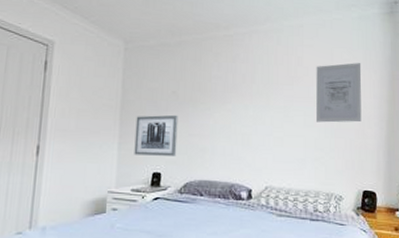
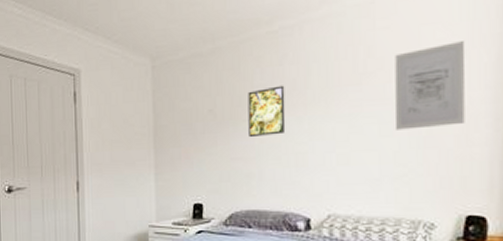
wall art: present [134,114,178,156] -> none [171,137,219,186]
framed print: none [205,78,236,118] -> present [248,85,286,137]

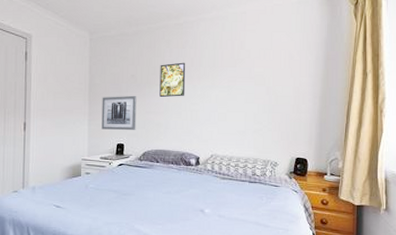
wall art: none [171,137,219,186] -> present [101,95,137,130]
wall art: present [394,41,466,130] -> none [255,45,299,100]

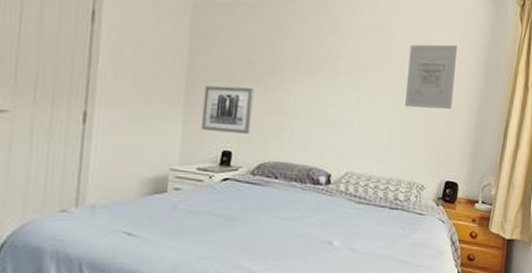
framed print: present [159,62,186,97] -> none [284,50,322,95]
wall art: none [255,45,299,100] -> present [404,44,458,110]

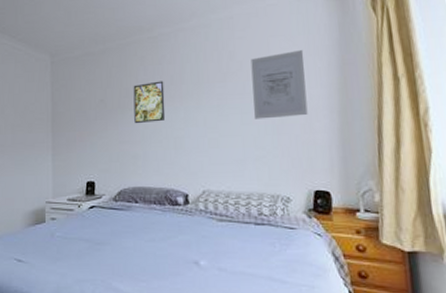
wall art: present [201,85,254,134] -> none [67,123,109,165]
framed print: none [284,50,322,95] -> present [133,81,166,123]

